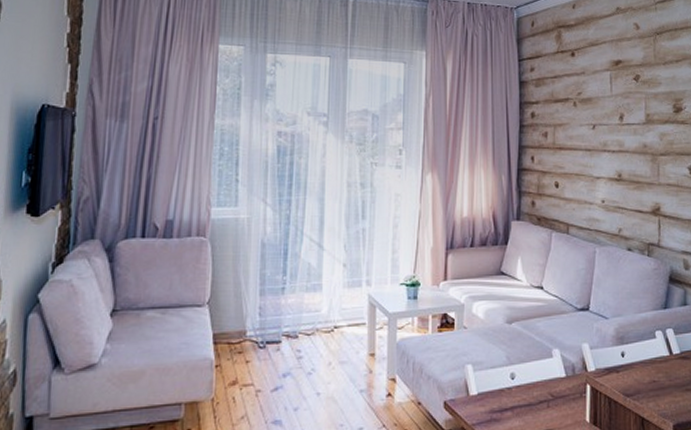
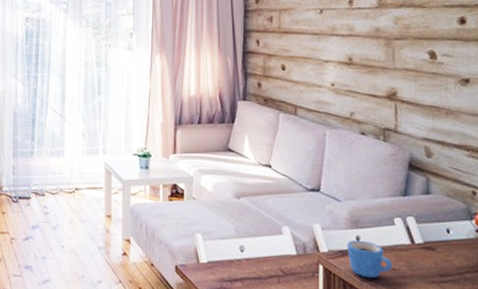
mug: none [612,356,653,392] -> present [346,240,393,278]

